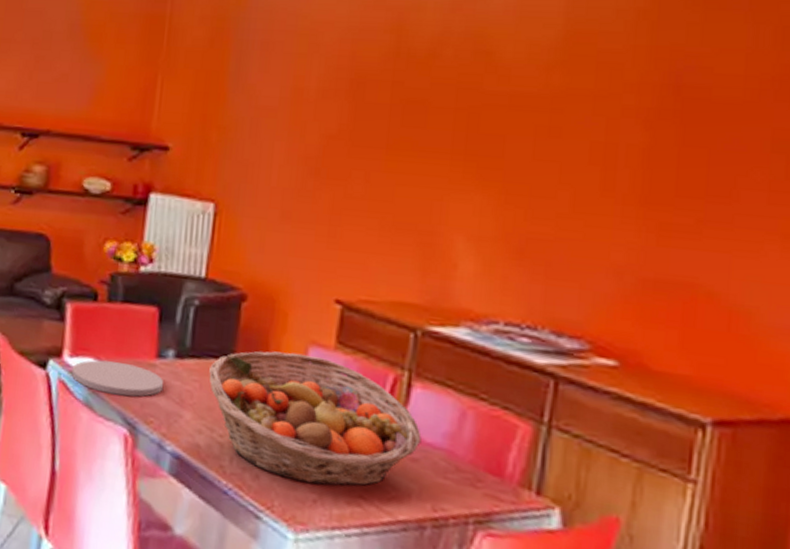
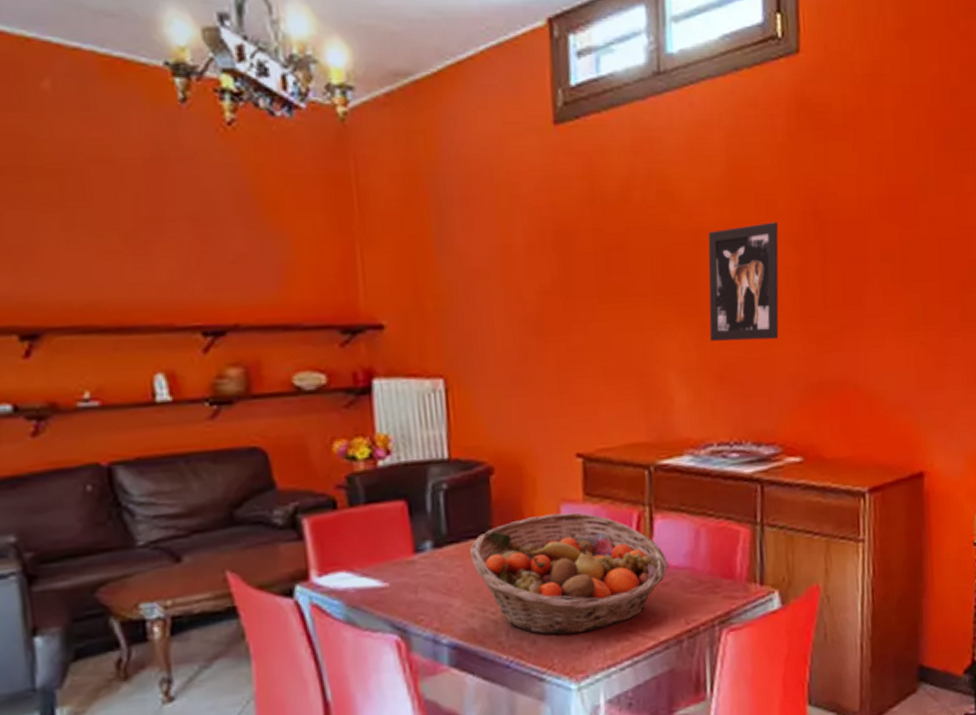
plate: present [71,360,164,397] -> none [323,566,428,605]
wall art: none [514,93,624,221] -> present [708,222,779,341]

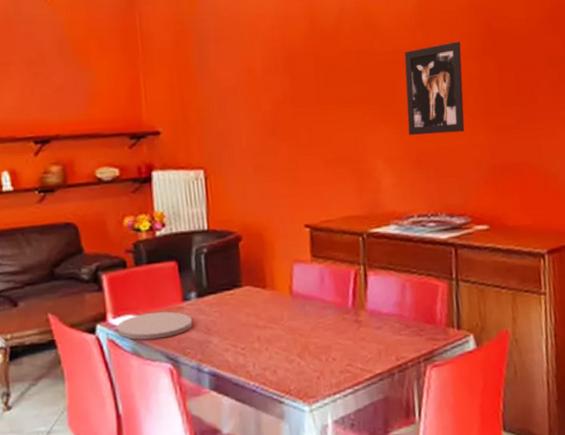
plate: none [323,566,428,605] -> present [117,311,193,340]
fruit basket: present [470,512,668,635] -> none [224,270,381,367]

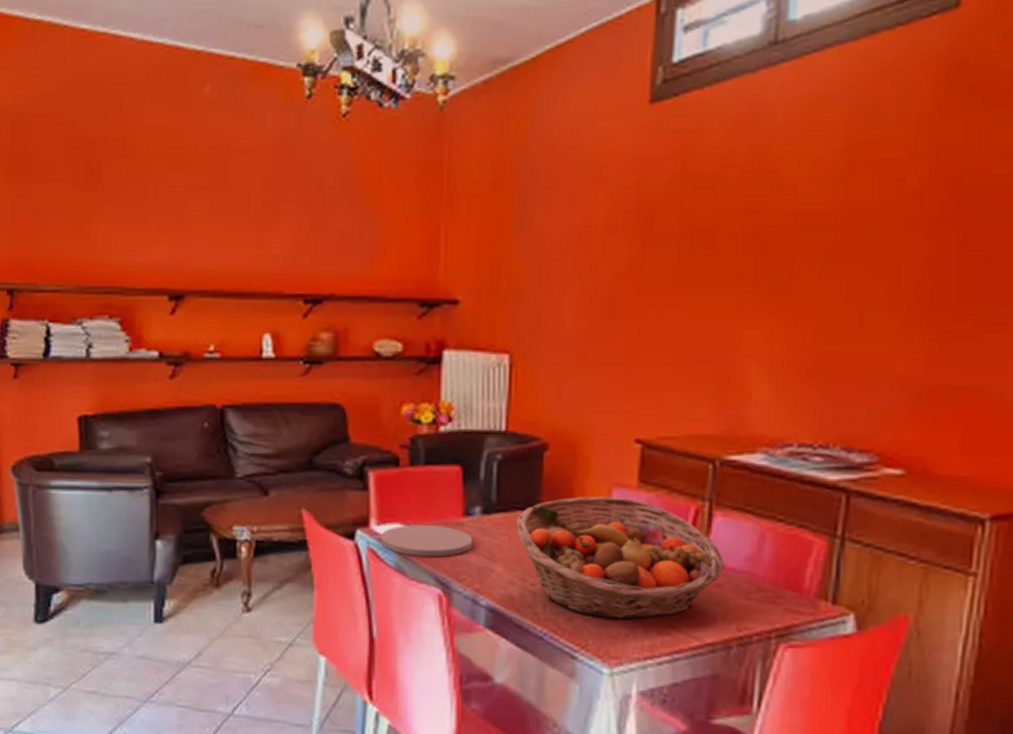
fruit basket: none [224,270,381,367] -> present [517,496,724,620]
wall art: present [404,41,465,135] -> none [804,203,907,335]

